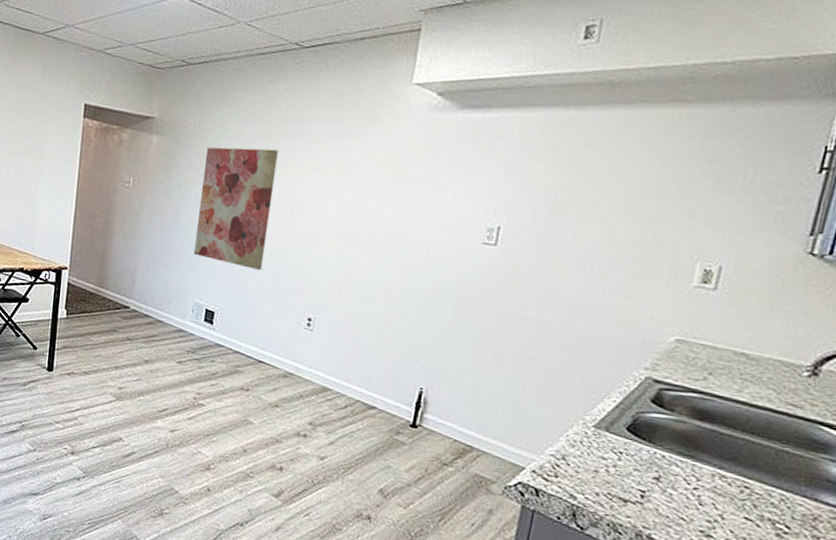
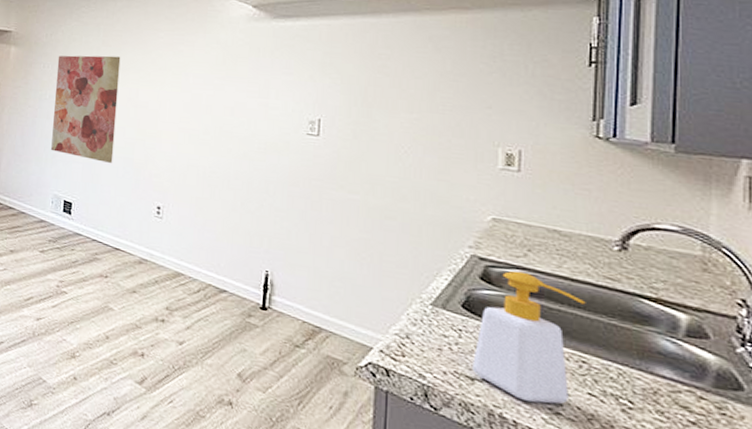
soap bottle: none [627,394,761,527] -> present [473,271,586,404]

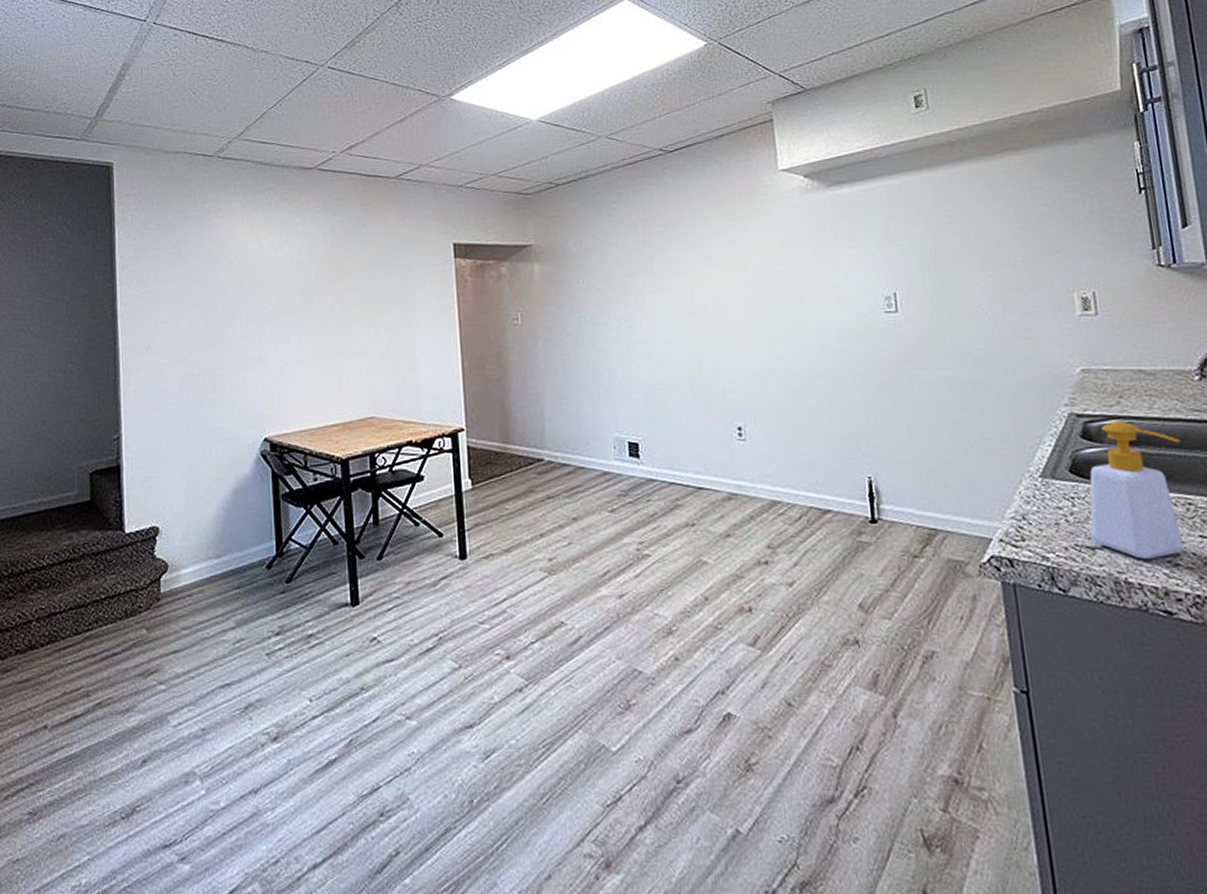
wall art: present [51,55,121,163] -> none [593,256,678,387]

